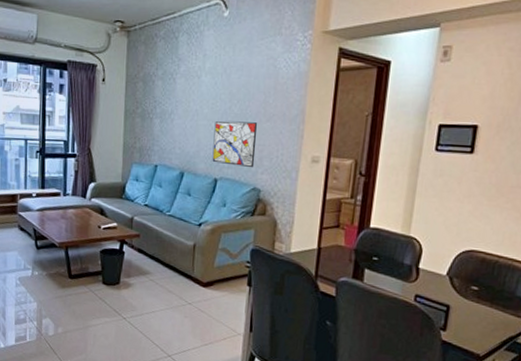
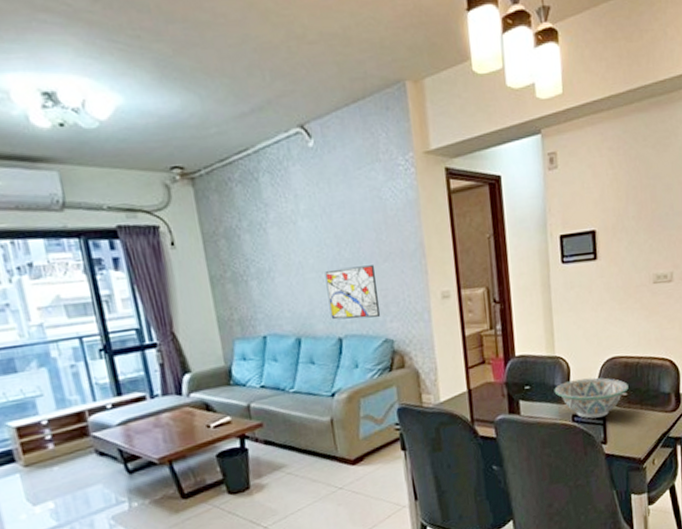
decorative bowl: none [401,262,482,305] -> present [554,377,629,419]

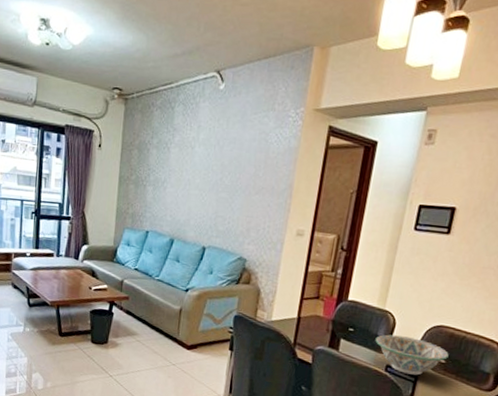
wall art: present [325,265,381,320] -> none [201,191,247,239]

